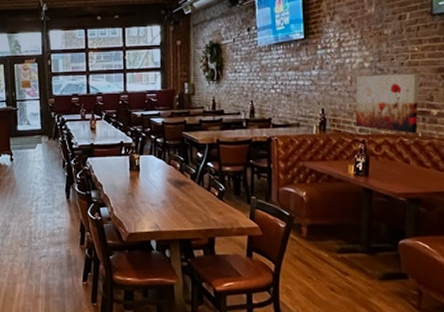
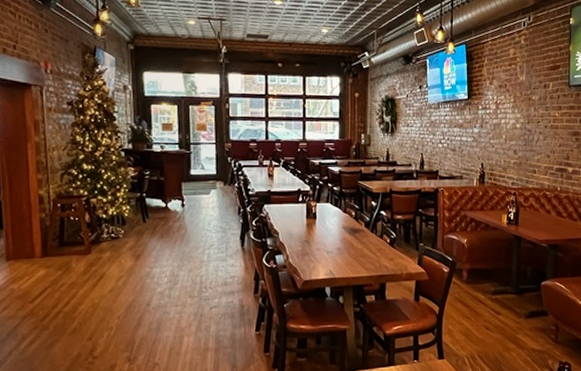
wall art: present [355,73,419,134] -> none [508,135,559,188]

